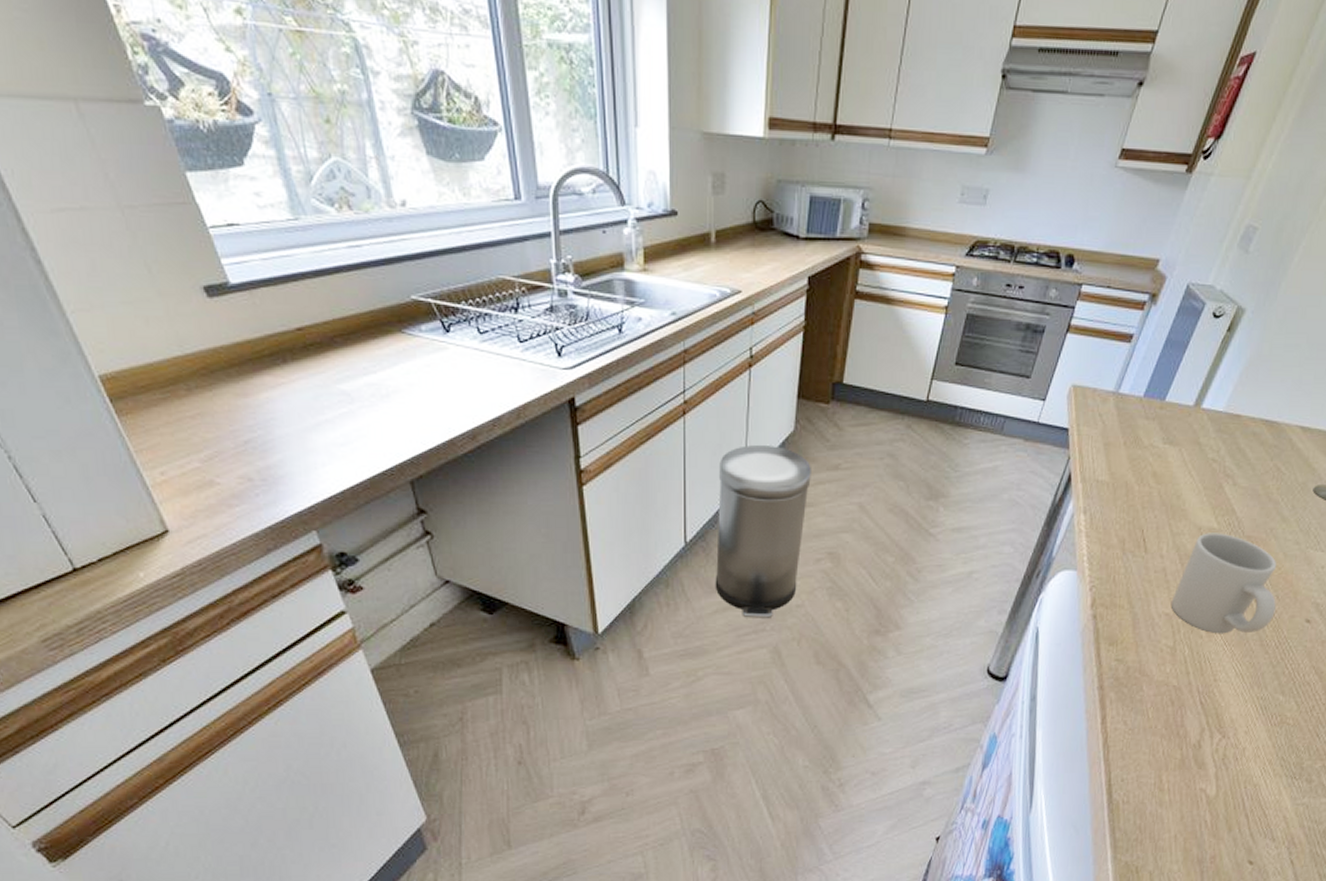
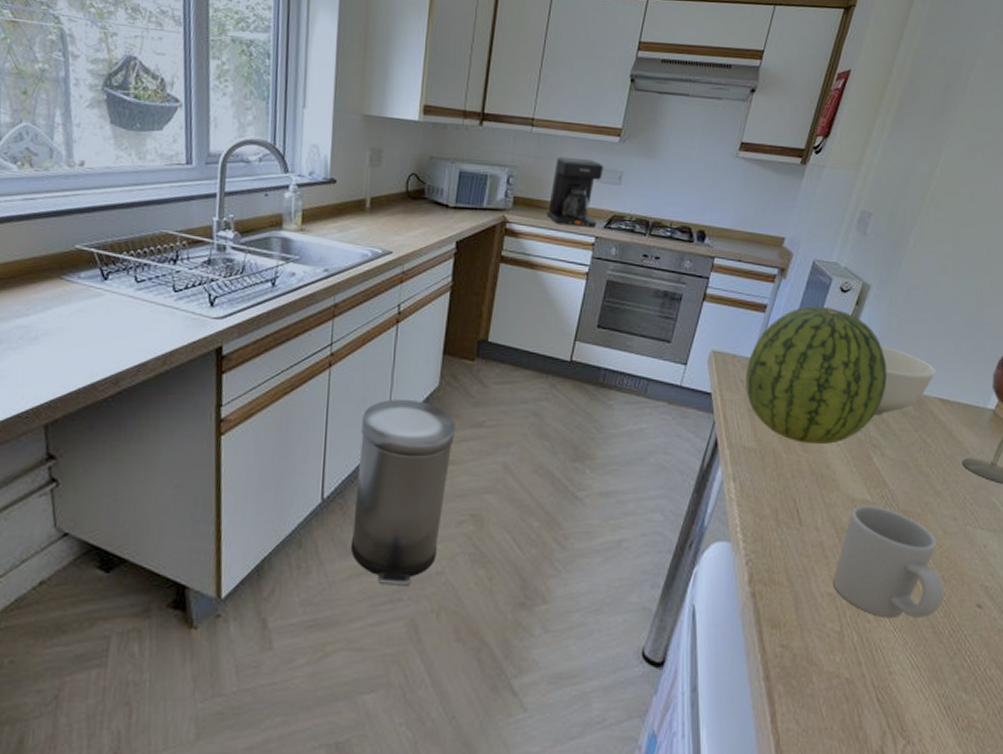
coffee maker: none [904,174,968,256] -> present [546,156,604,228]
fruit: none [1103,334,1252,475] -> present [745,306,888,444]
bowl: none [1232,373,1302,445] -> present [874,344,937,415]

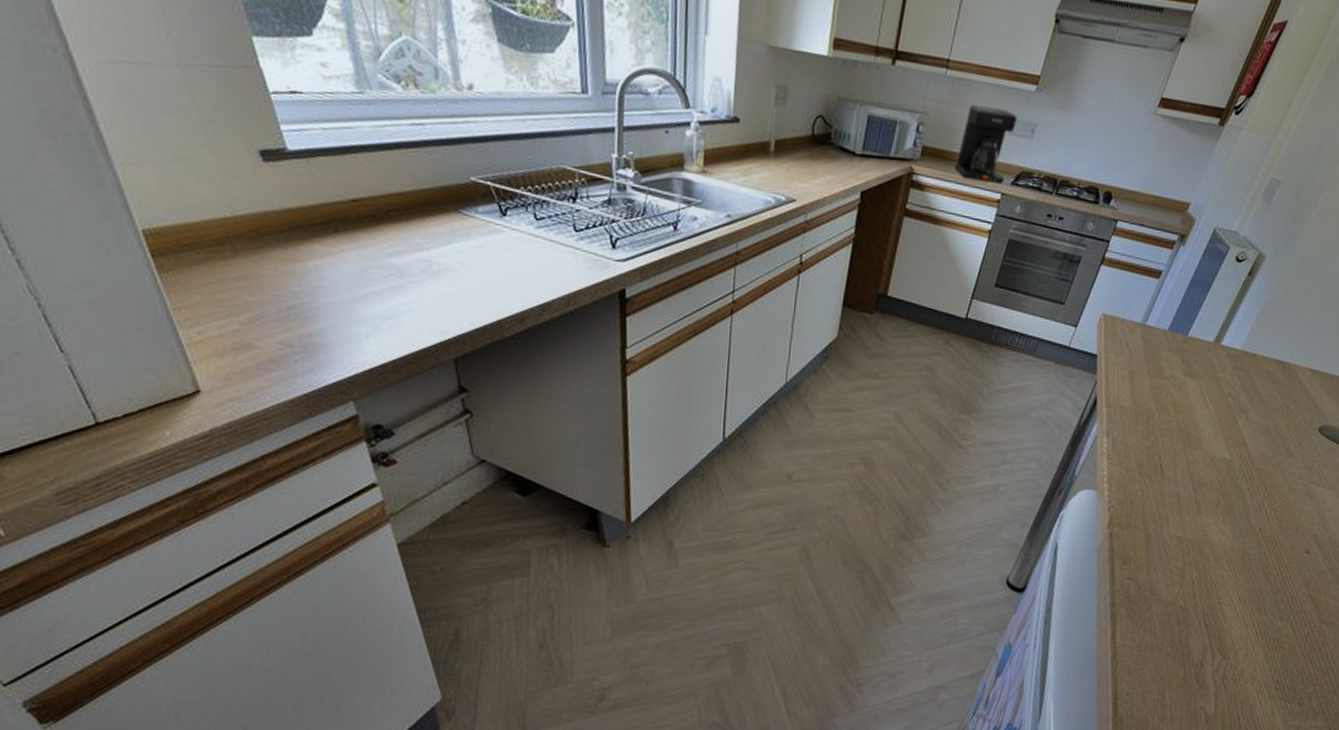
pedal bin: present [350,399,455,586] -> none [749,348,851,518]
fruit: present [745,306,888,444] -> none [1130,274,1267,407]
mug: present [832,505,943,618] -> none [1182,462,1282,560]
bowl: present [874,344,937,415] -> none [1247,315,1313,382]

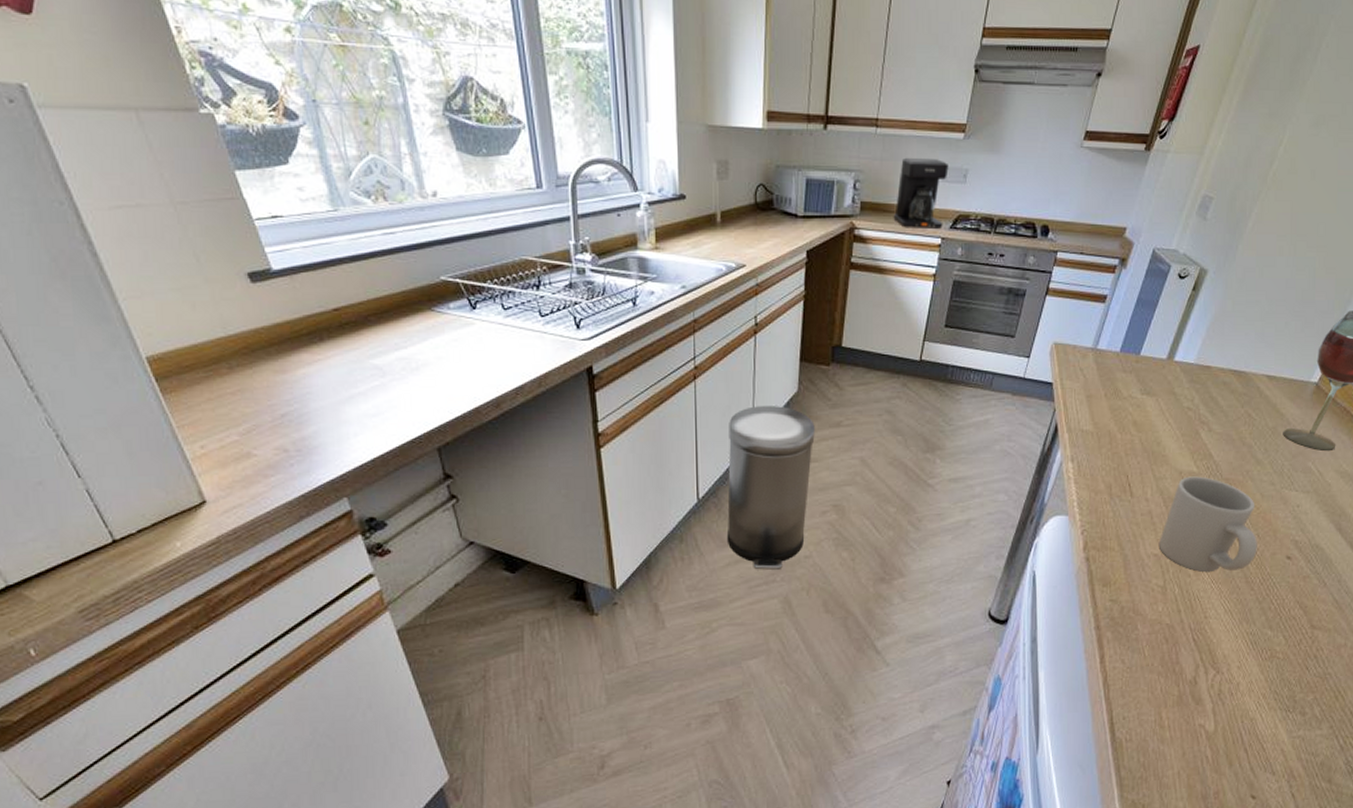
pedal bin: none [749,348,851,518] -> present [726,406,815,570]
mug: none [1182,462,1282,560] -> present [1158,476,1257,572]

